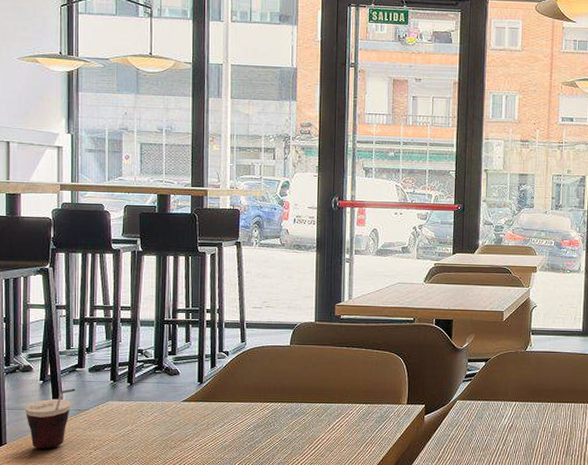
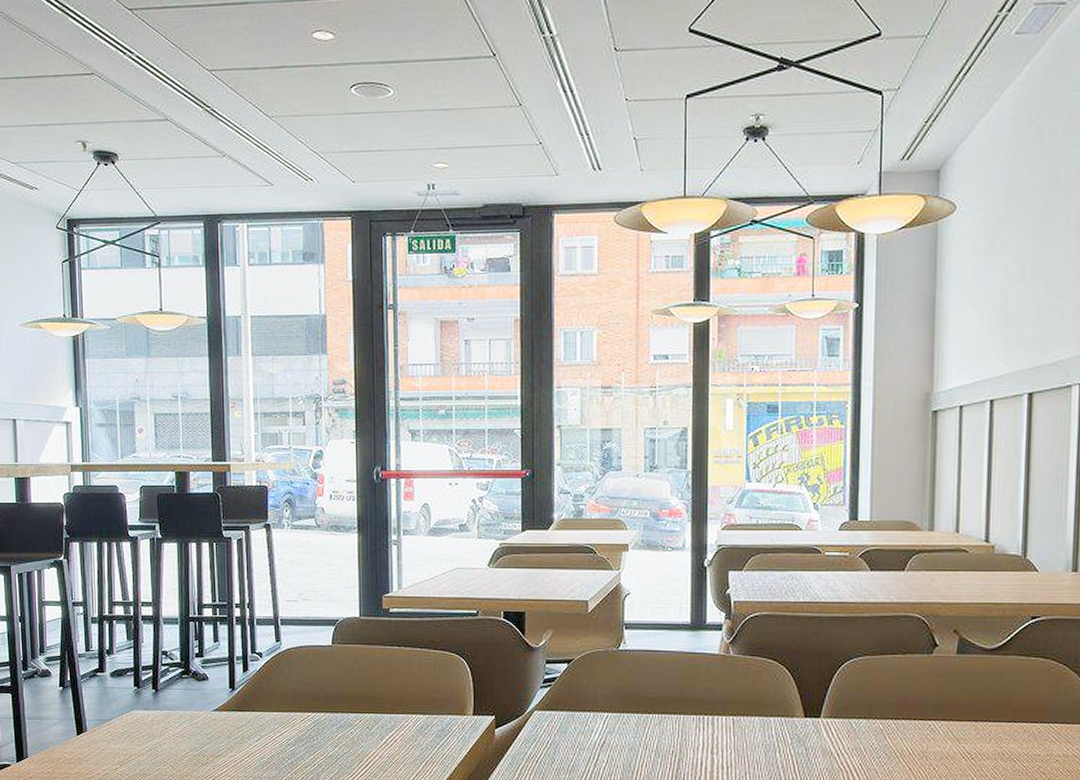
cup: present [24,388,75,449] -> none [45,696,97,763]

